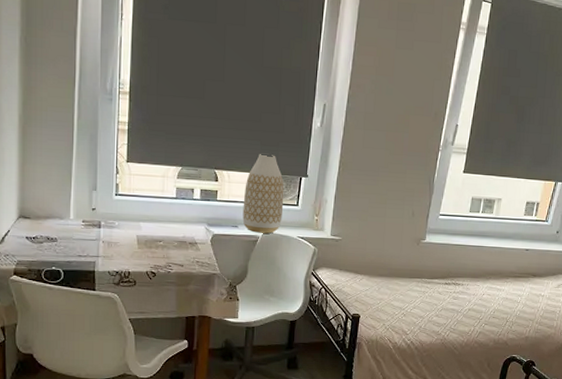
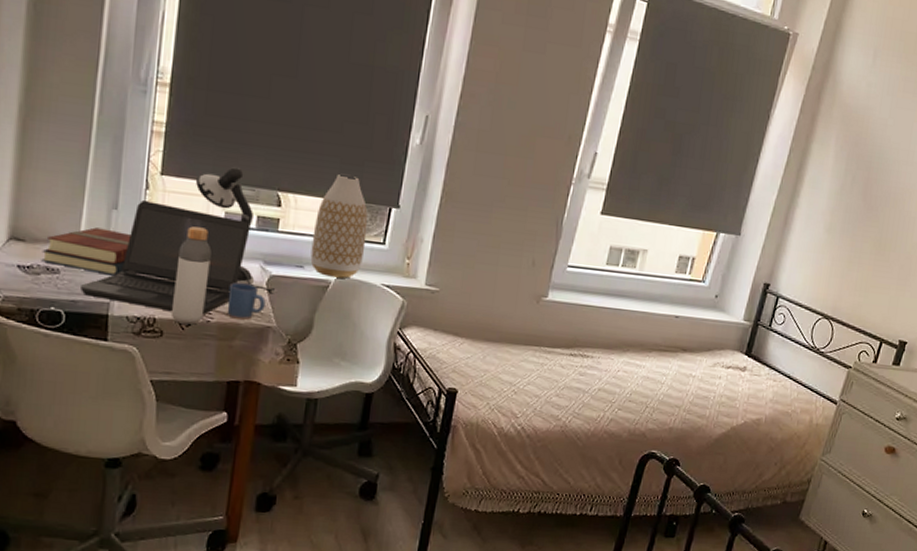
books: none [43,205,108,241] -> present [41,227,131,276]
laptop computer: none [73,183,196,268] -> present [81,200,250,315]
bottle: none [141,200,168,275] -> present [170,226,212,325]
desk lamp: none [152,152,219,249] -> present [195,166,278,294]
mug: none [182,241,211,269] -> present [227,282,266,320]

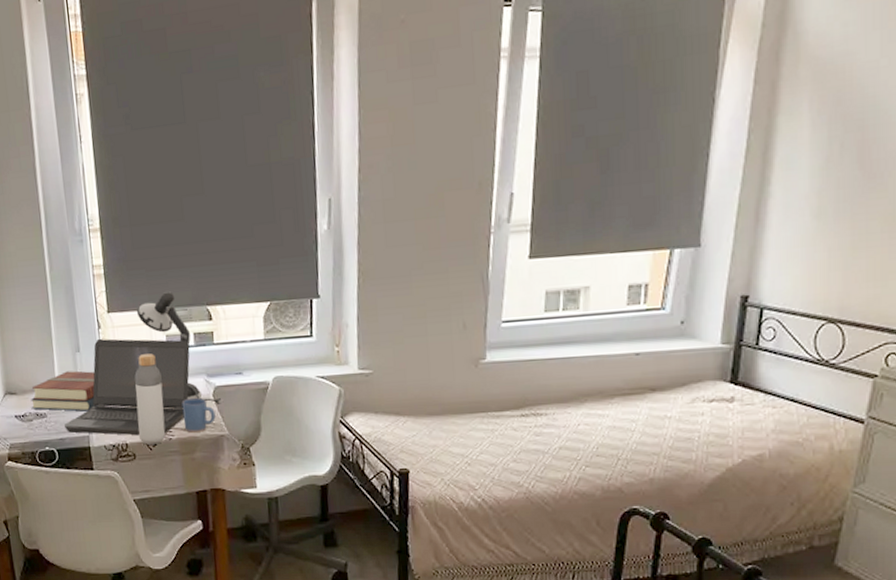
vase: present [310,174,368,279] -> none [244,276,295,378]

